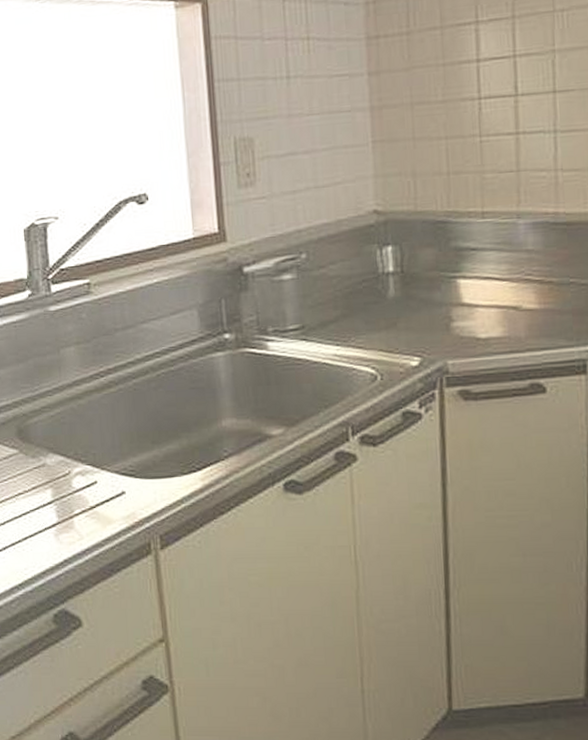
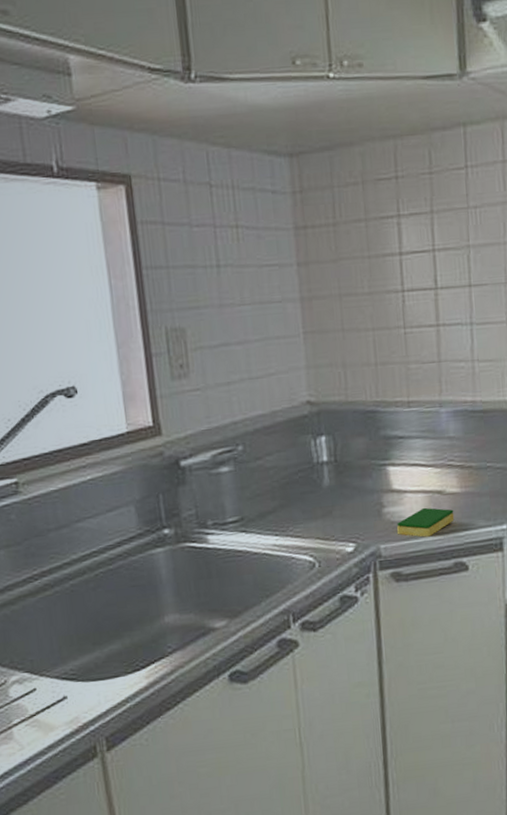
dish sponge: none [467,323,531,355] -> present [397,507,455,537]

